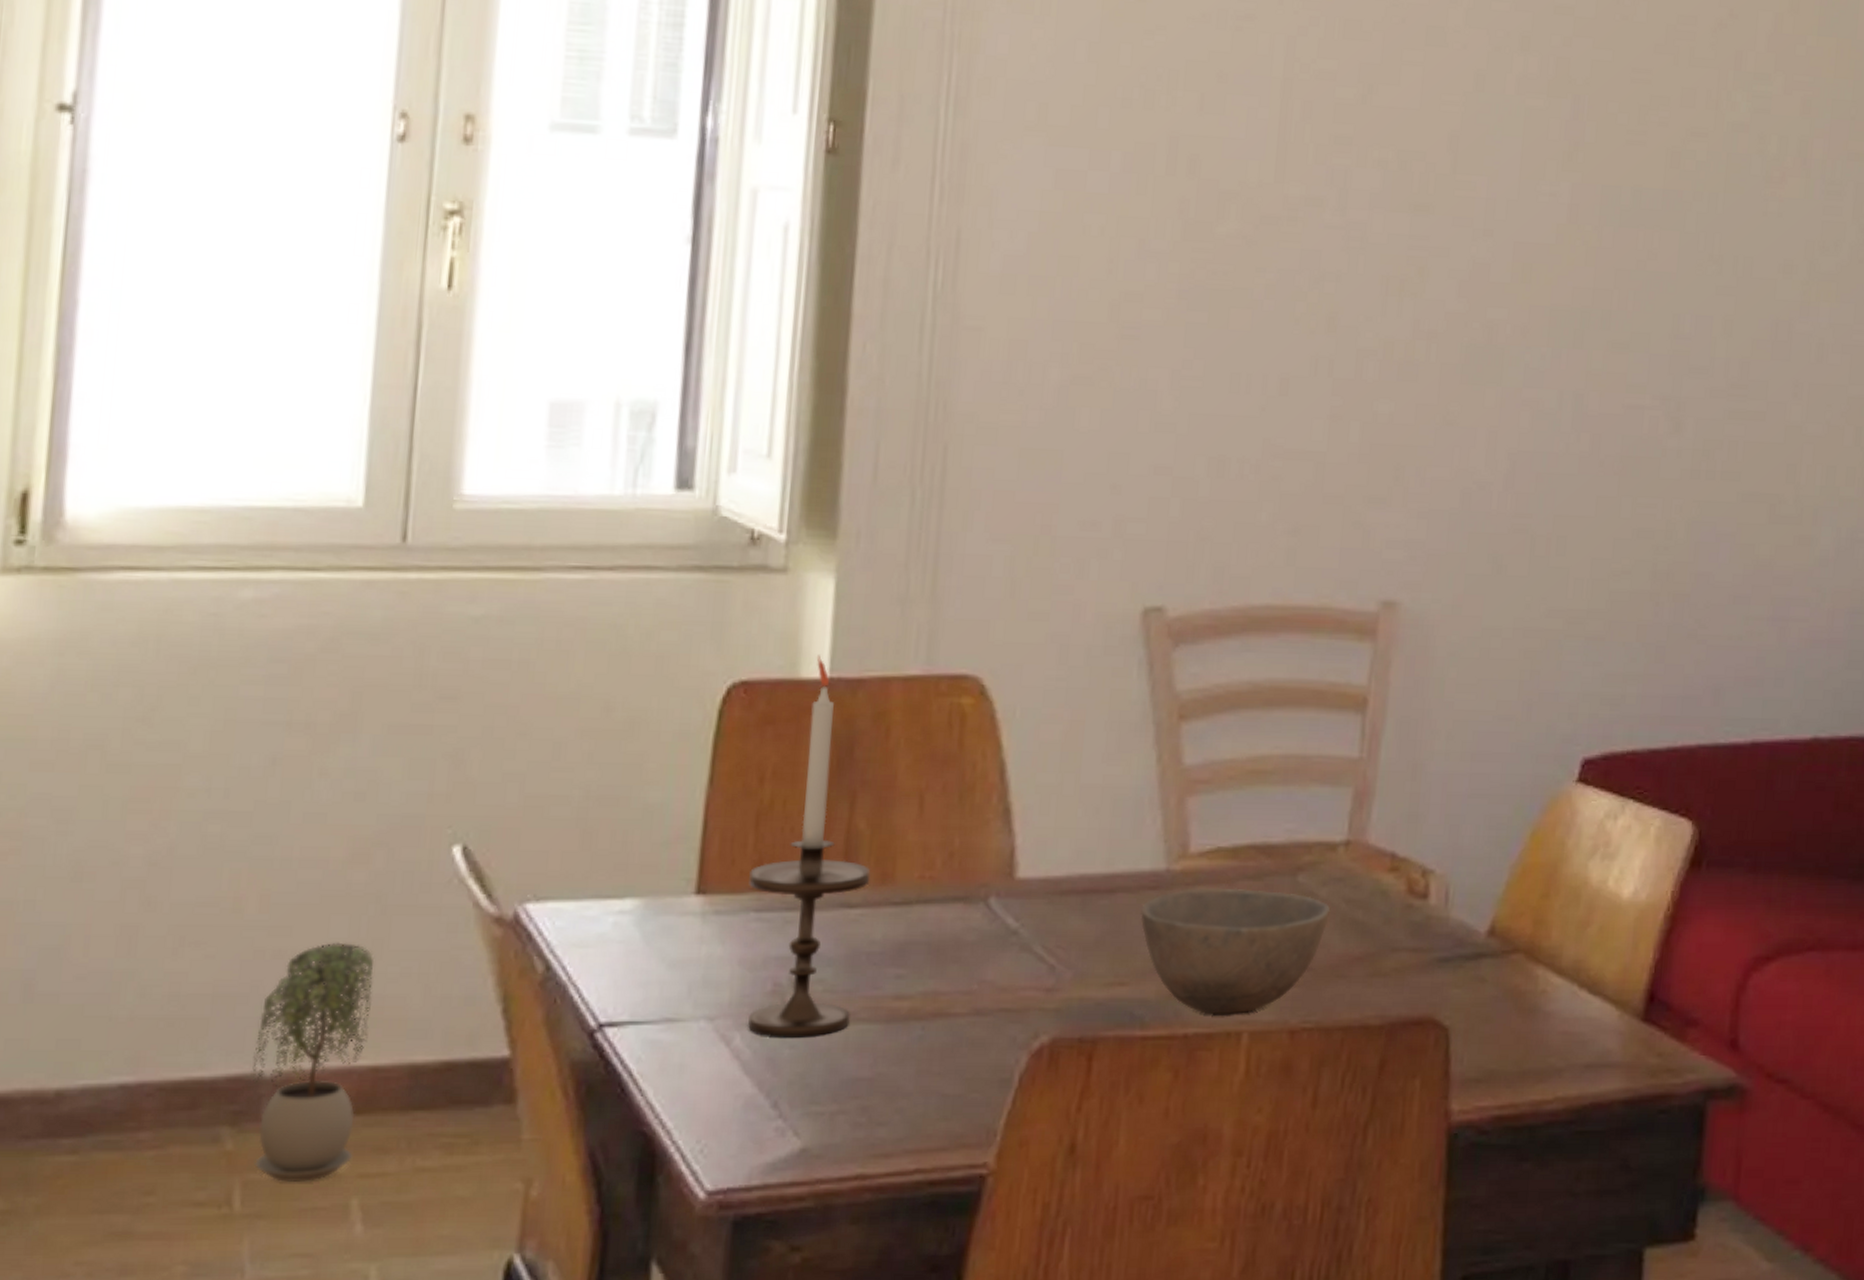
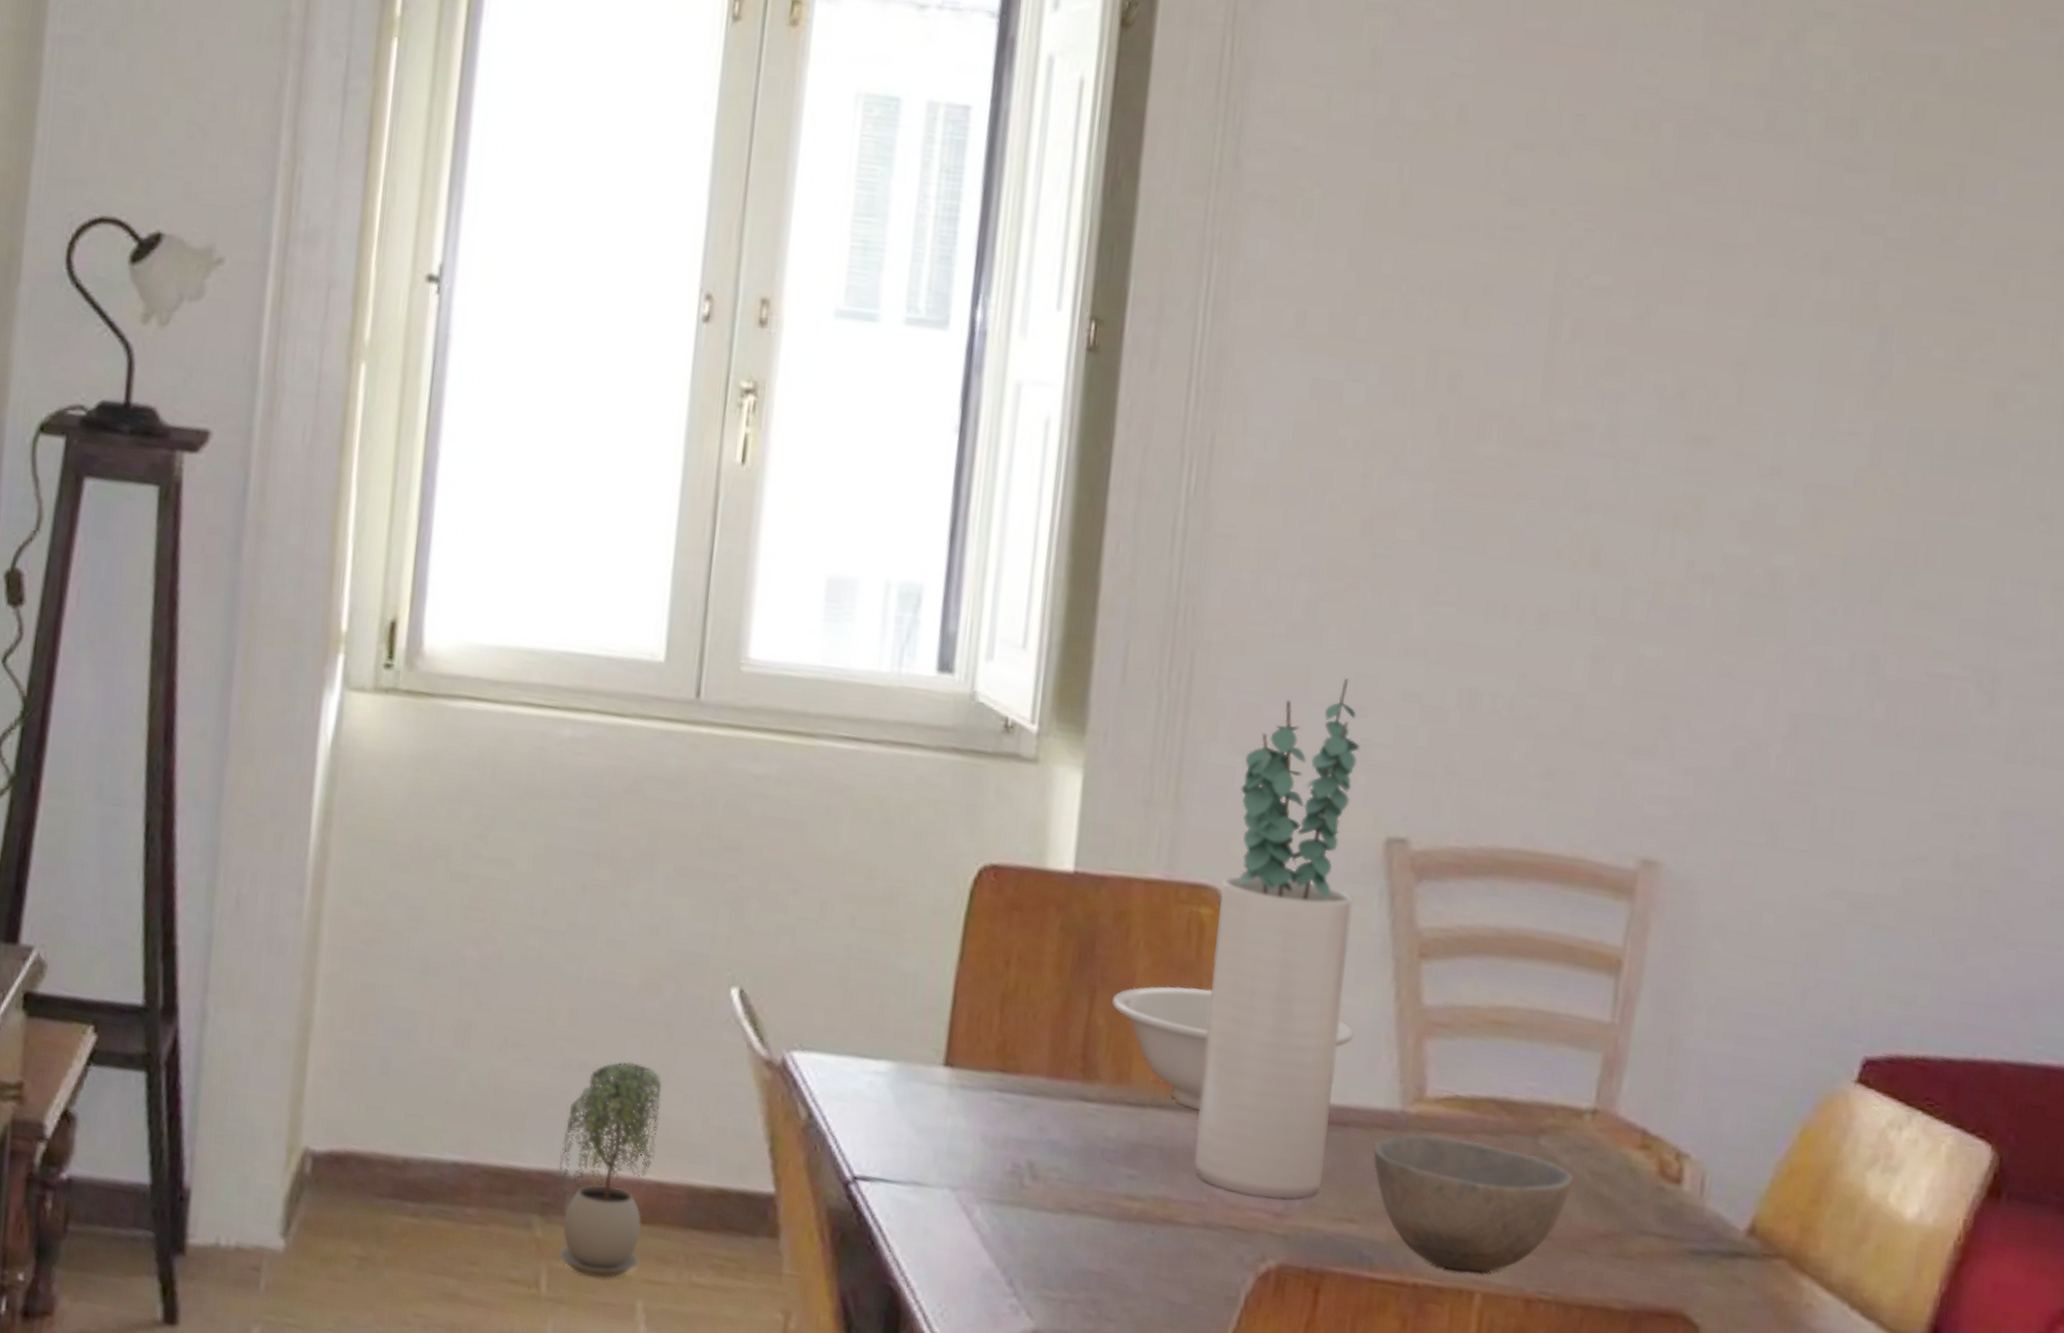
candlestick: present [747,655,871,1038] -> none [987,848,1108,1224]
decorative bowl: none [872,777,1119,900] -> present [1111,985,1354,1111]
vase: none [963,458,1115,976] -> present [1194,678,1360,1200]

